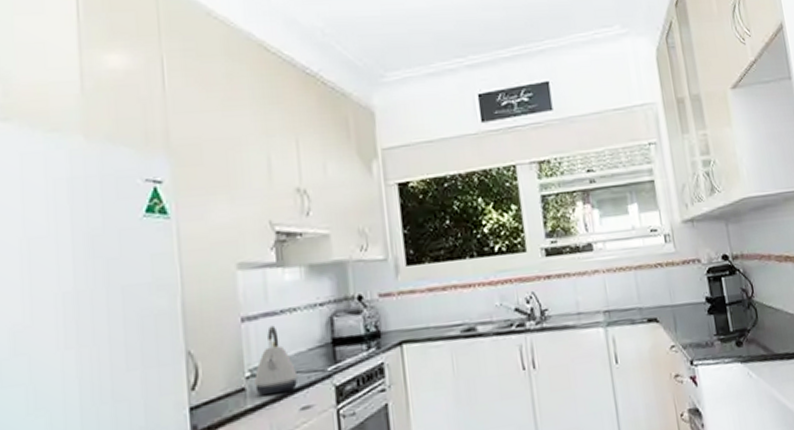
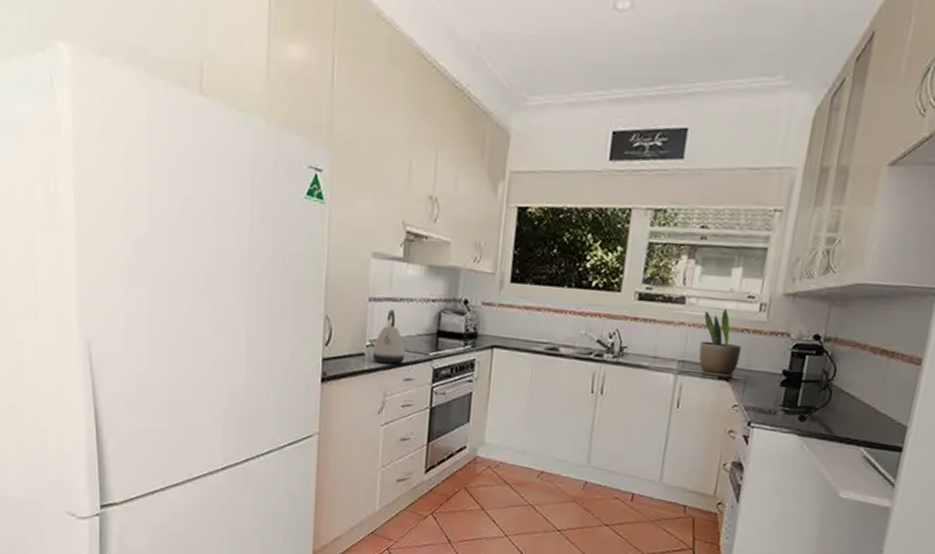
potted plant: none [615,247,663,323] -> present [698,309,741,379]

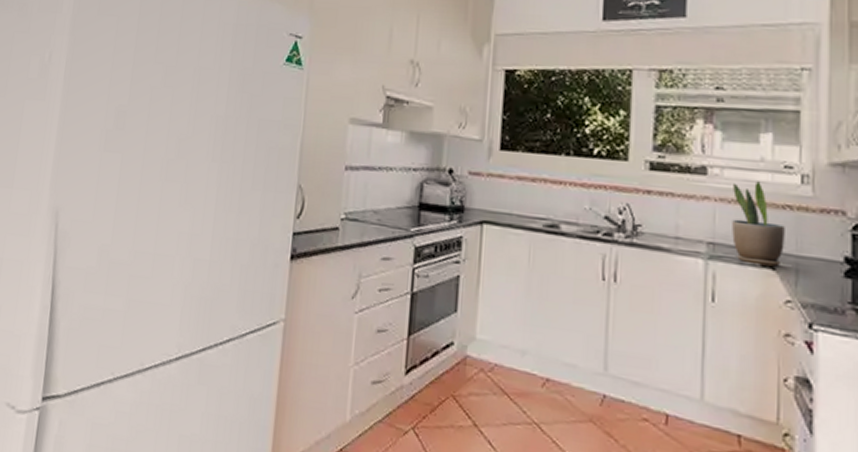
kettle: present [371,309,406,365] -> none [346,179,385,241]

